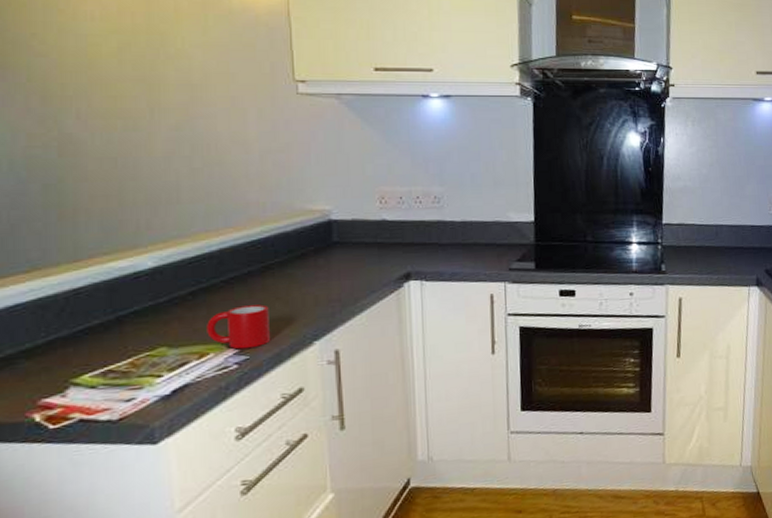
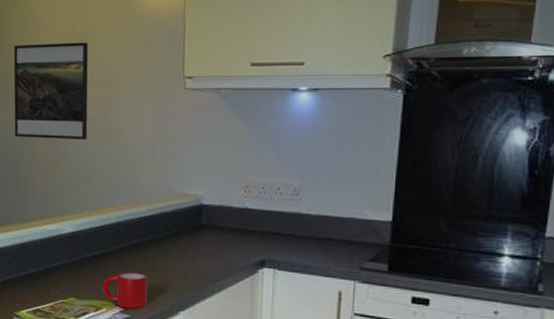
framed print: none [38,34,167,155] -> present [13,42,89,141]

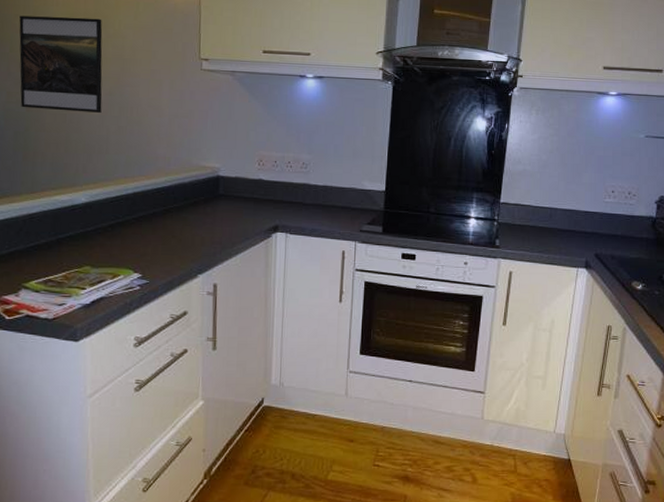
mug: present [102,272,148,309] -> none [119,240,167,275]

